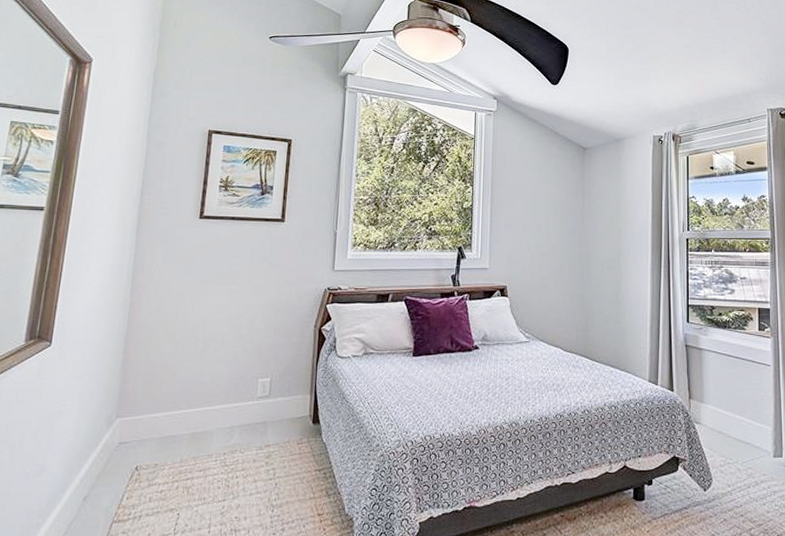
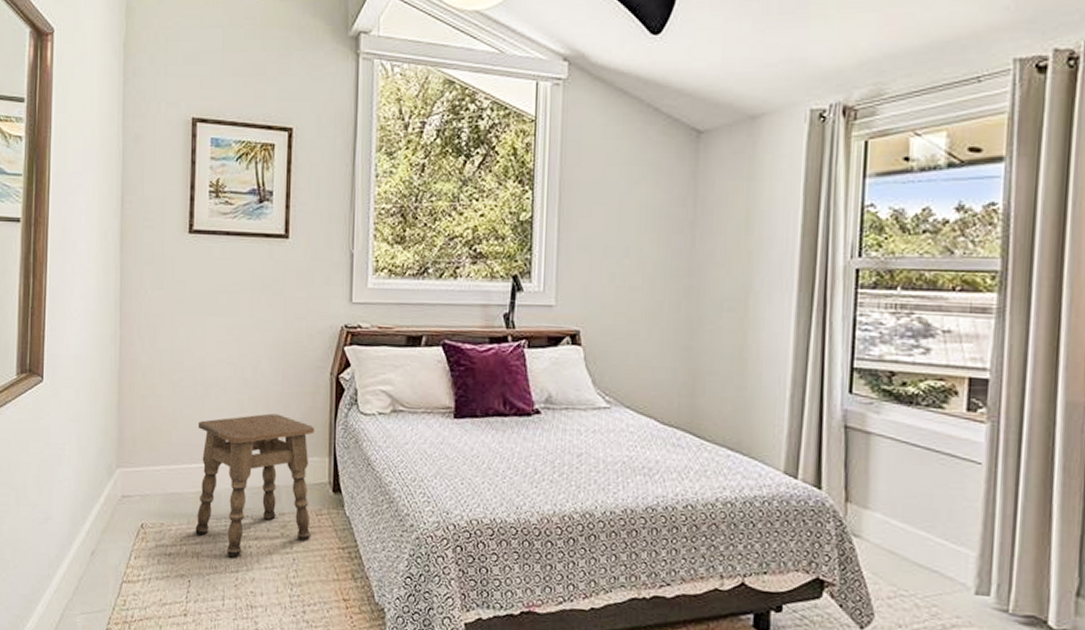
side table: none [187,362,299,489] -> present [195,413,314,558]

